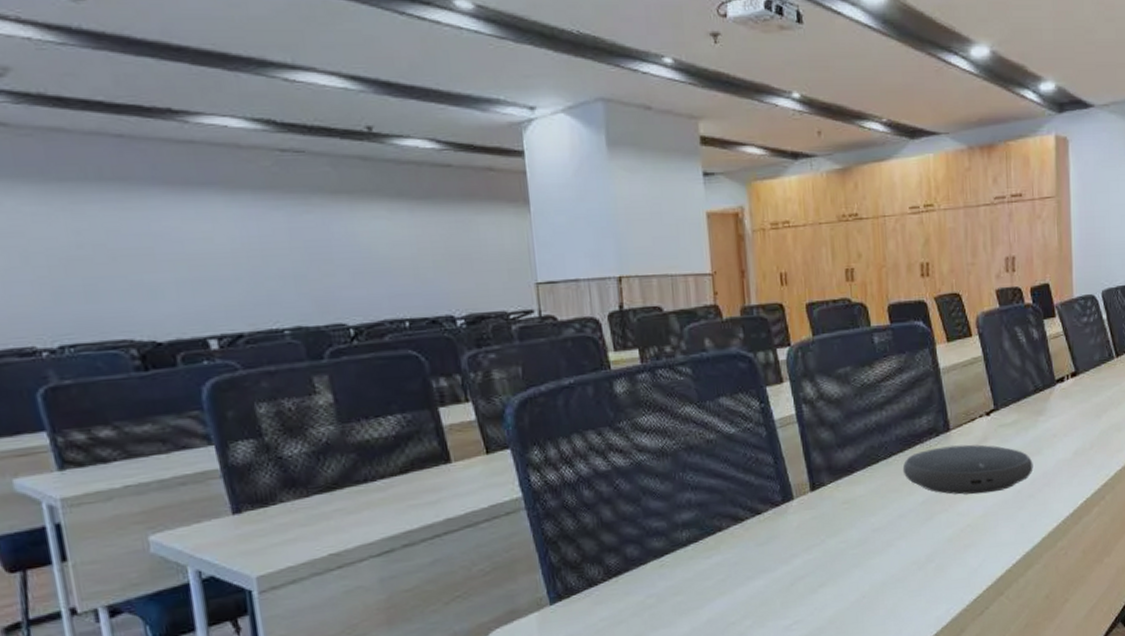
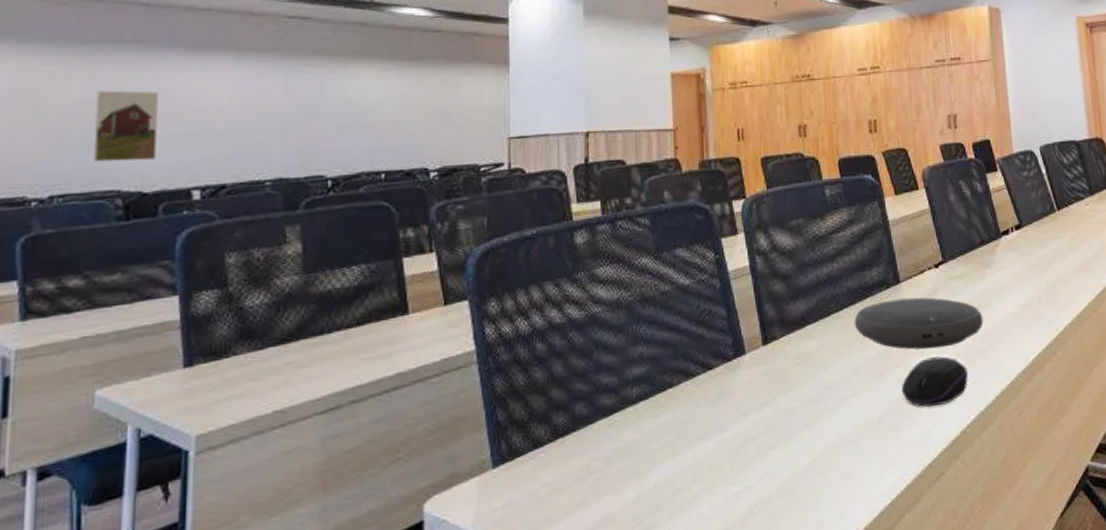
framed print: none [86,233,163,311] -> present [93,90,158,162]
computer mouse: none [948,501,1016,548] -> present [901,356,969,407]

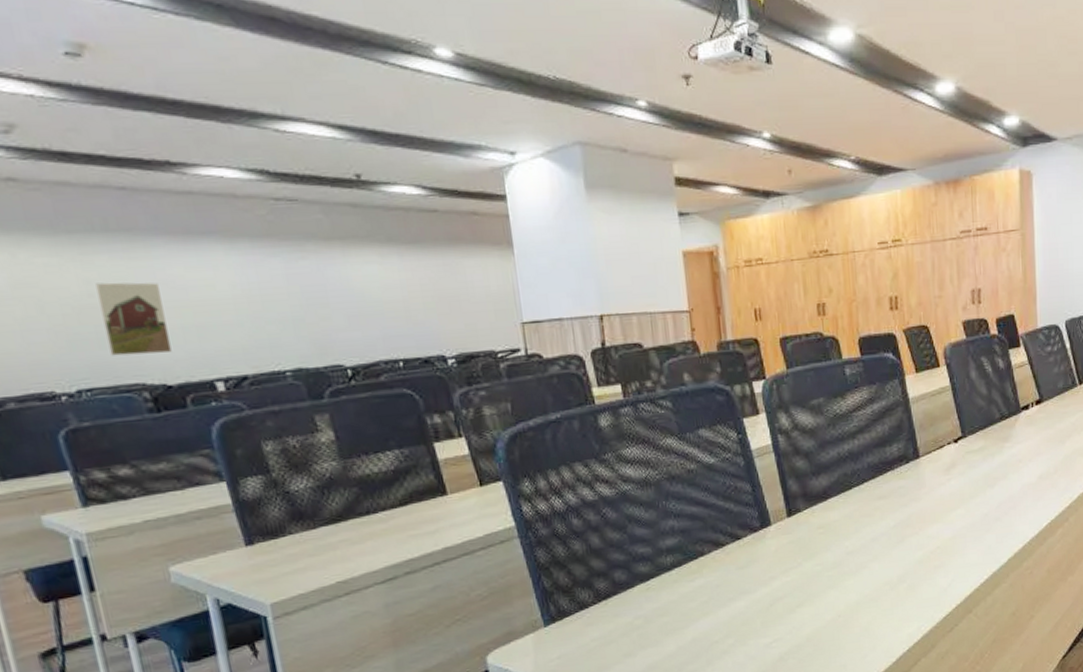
speaker: present [854,297,984,350] -> none [874,470,1000,519]
computer mouse: present [901,356,969,407] -> none [919,524,984,569]

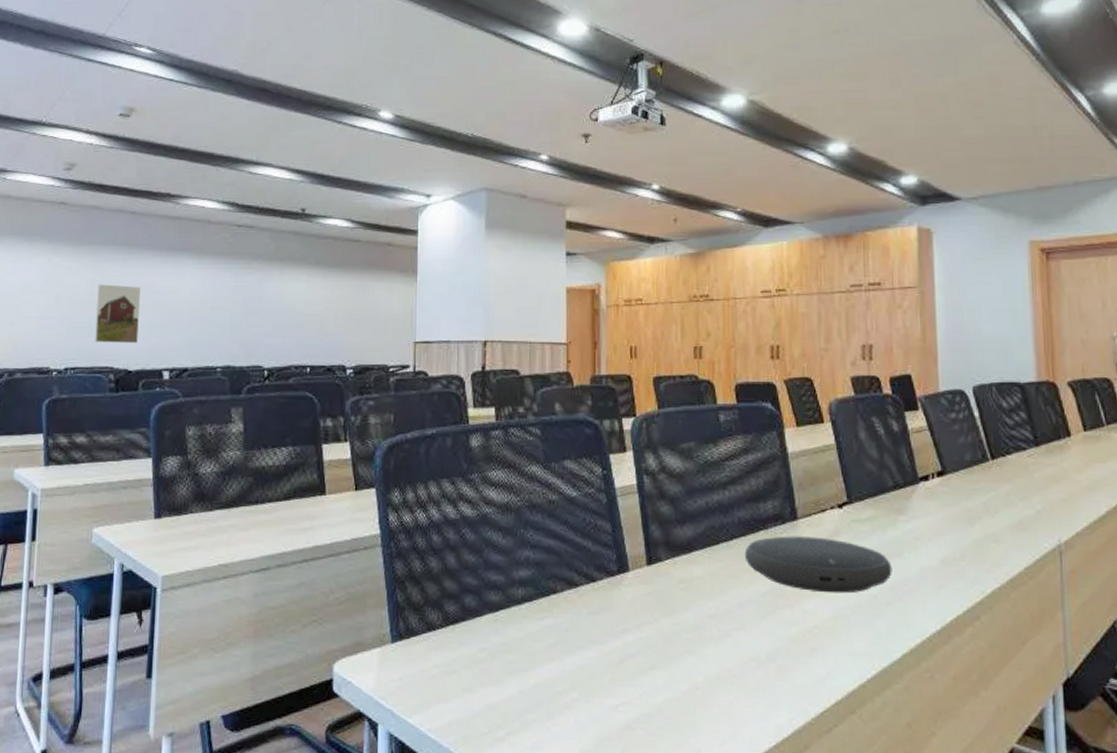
speaker: none [874,470,1000,519] -> present [744,536,892,594]

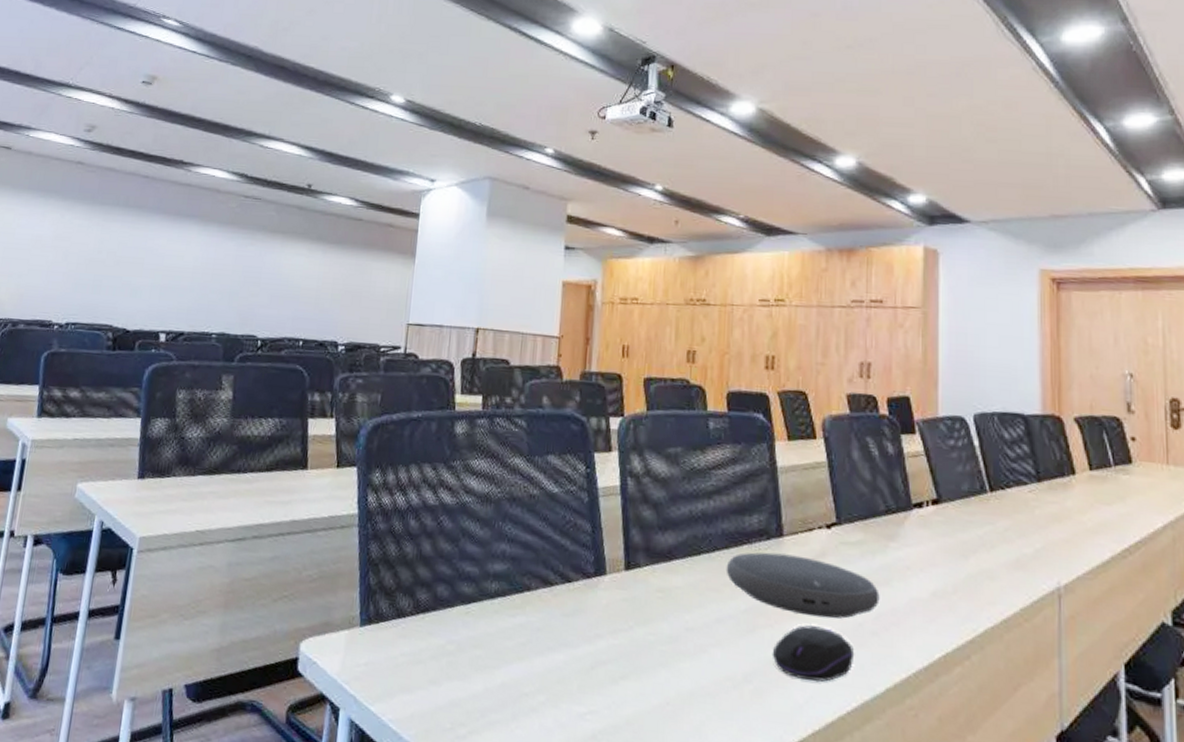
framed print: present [95,284,141,344] -> none [97,243,146,305]
computer mouse: none [793,602,872,655] -> present [772,625,855,682]

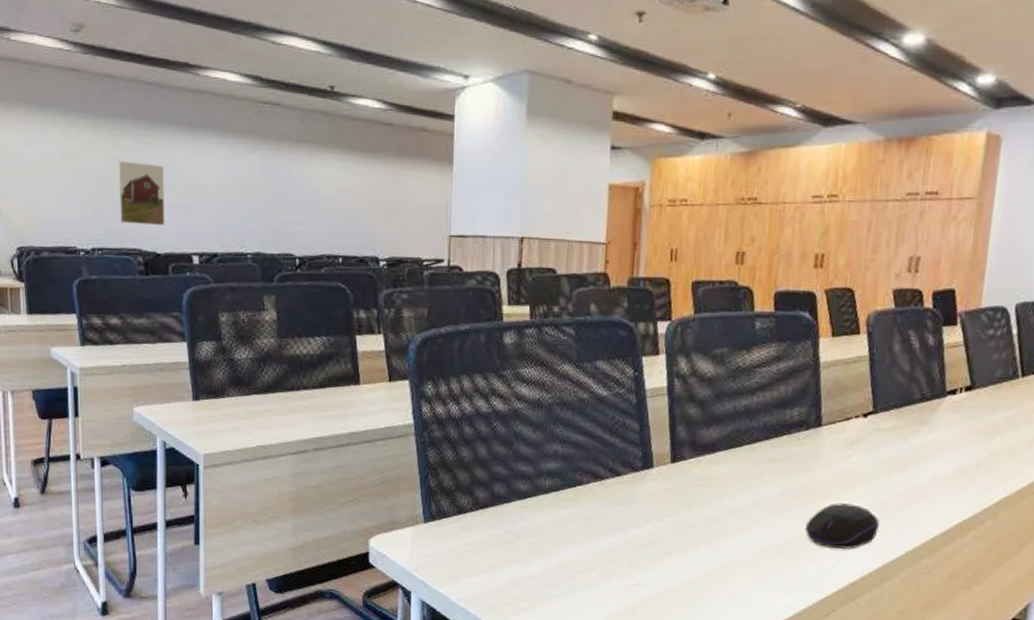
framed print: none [97,243,146,305] -> present [119,161,164,226]
speaker: present [726,552,880,619] -> none [766,441,908,496]

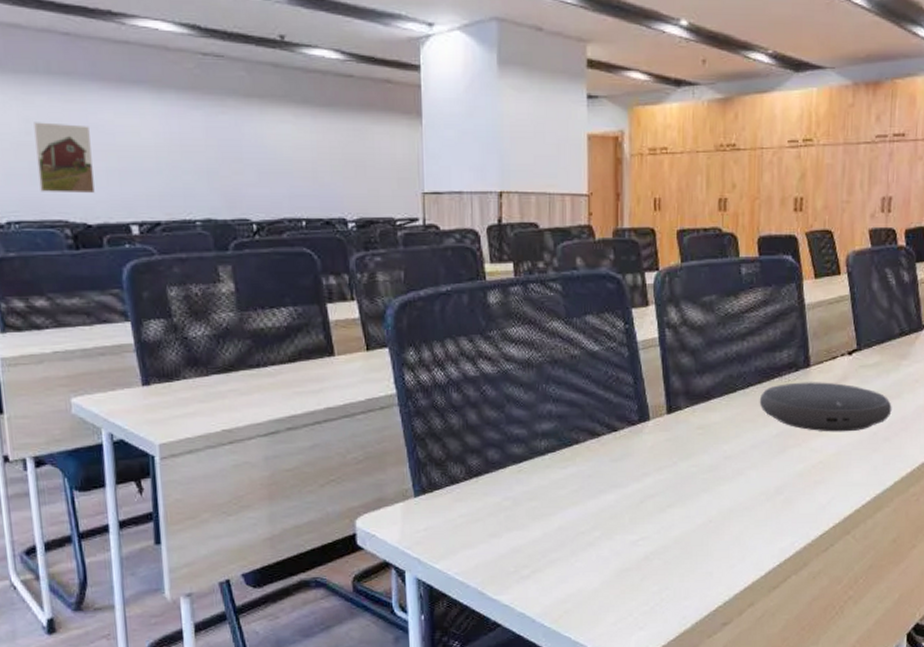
speaker: none [766,441,908,496] -> present [759,382,892,432]
computer mouse: present [804,503,880,550] -> none [800,440,870,486]

